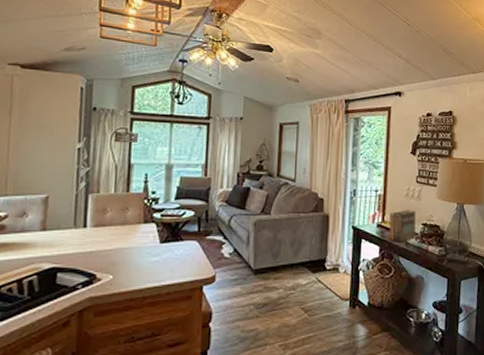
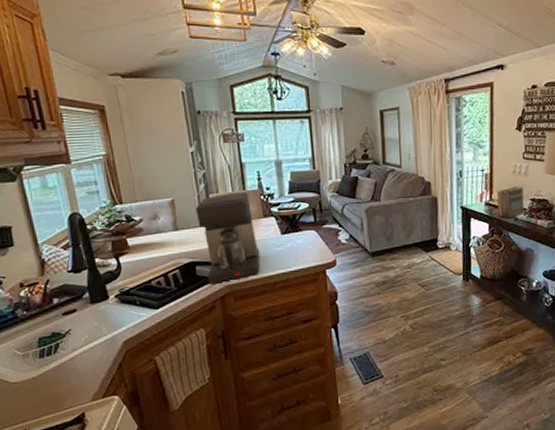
coffee maker: none [67,194,133,295] -> present [195,192,261,284]

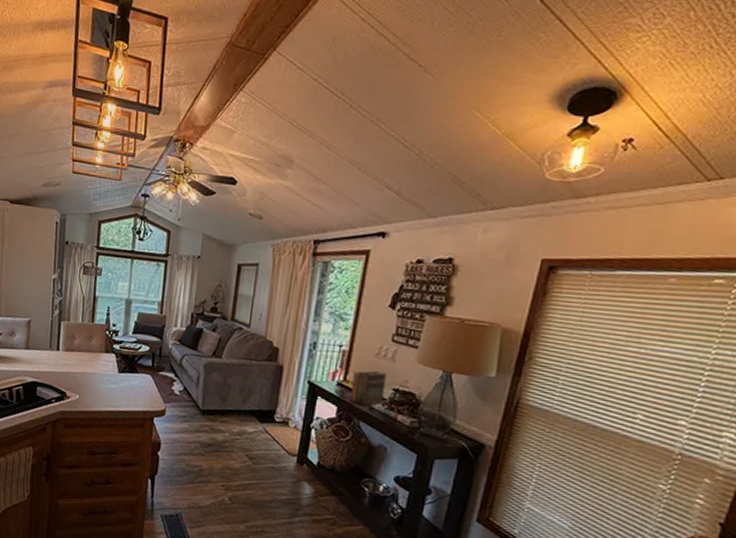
coffee maker: present [195,192,261,284] -> none [44,323,96,407]

